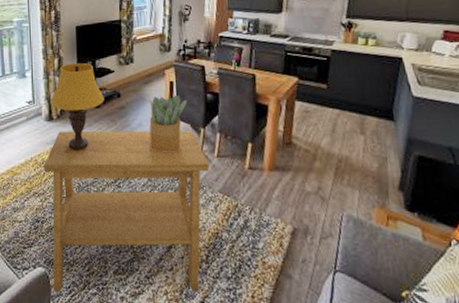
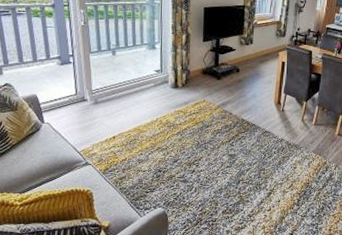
side table: present [43,130,210,291] -> none [167,97,307,227]
table lamp: present [49,62,104,151] -> none [176,39,225,114]
potted plant: present [149,95,187,154] -> none [260,73,295,120]

